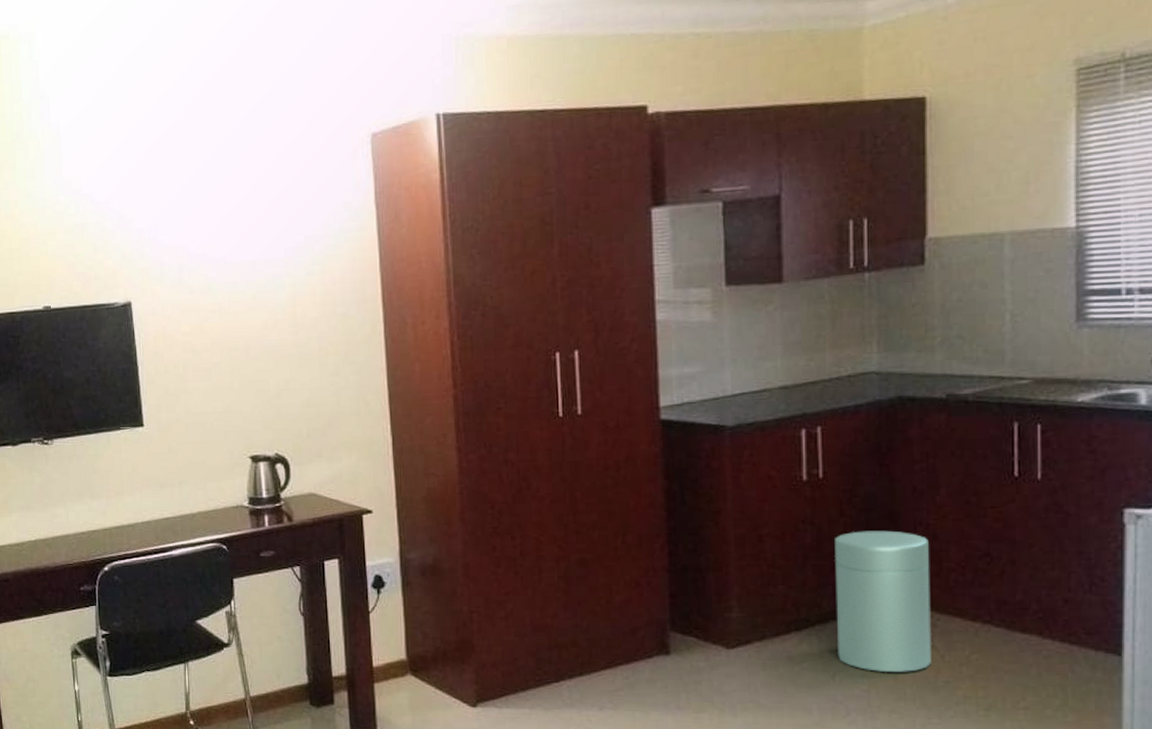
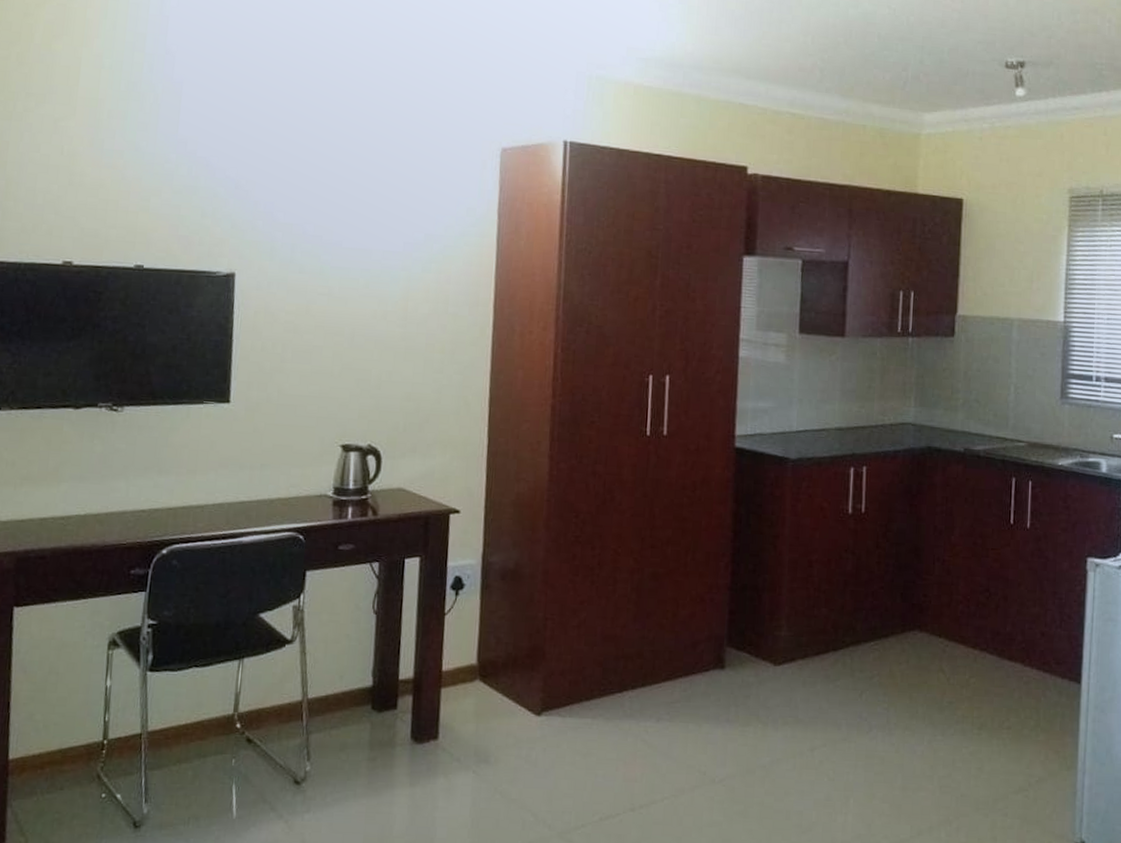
trash can: present [835,530,931,672] -> none [866,562,944,693]

